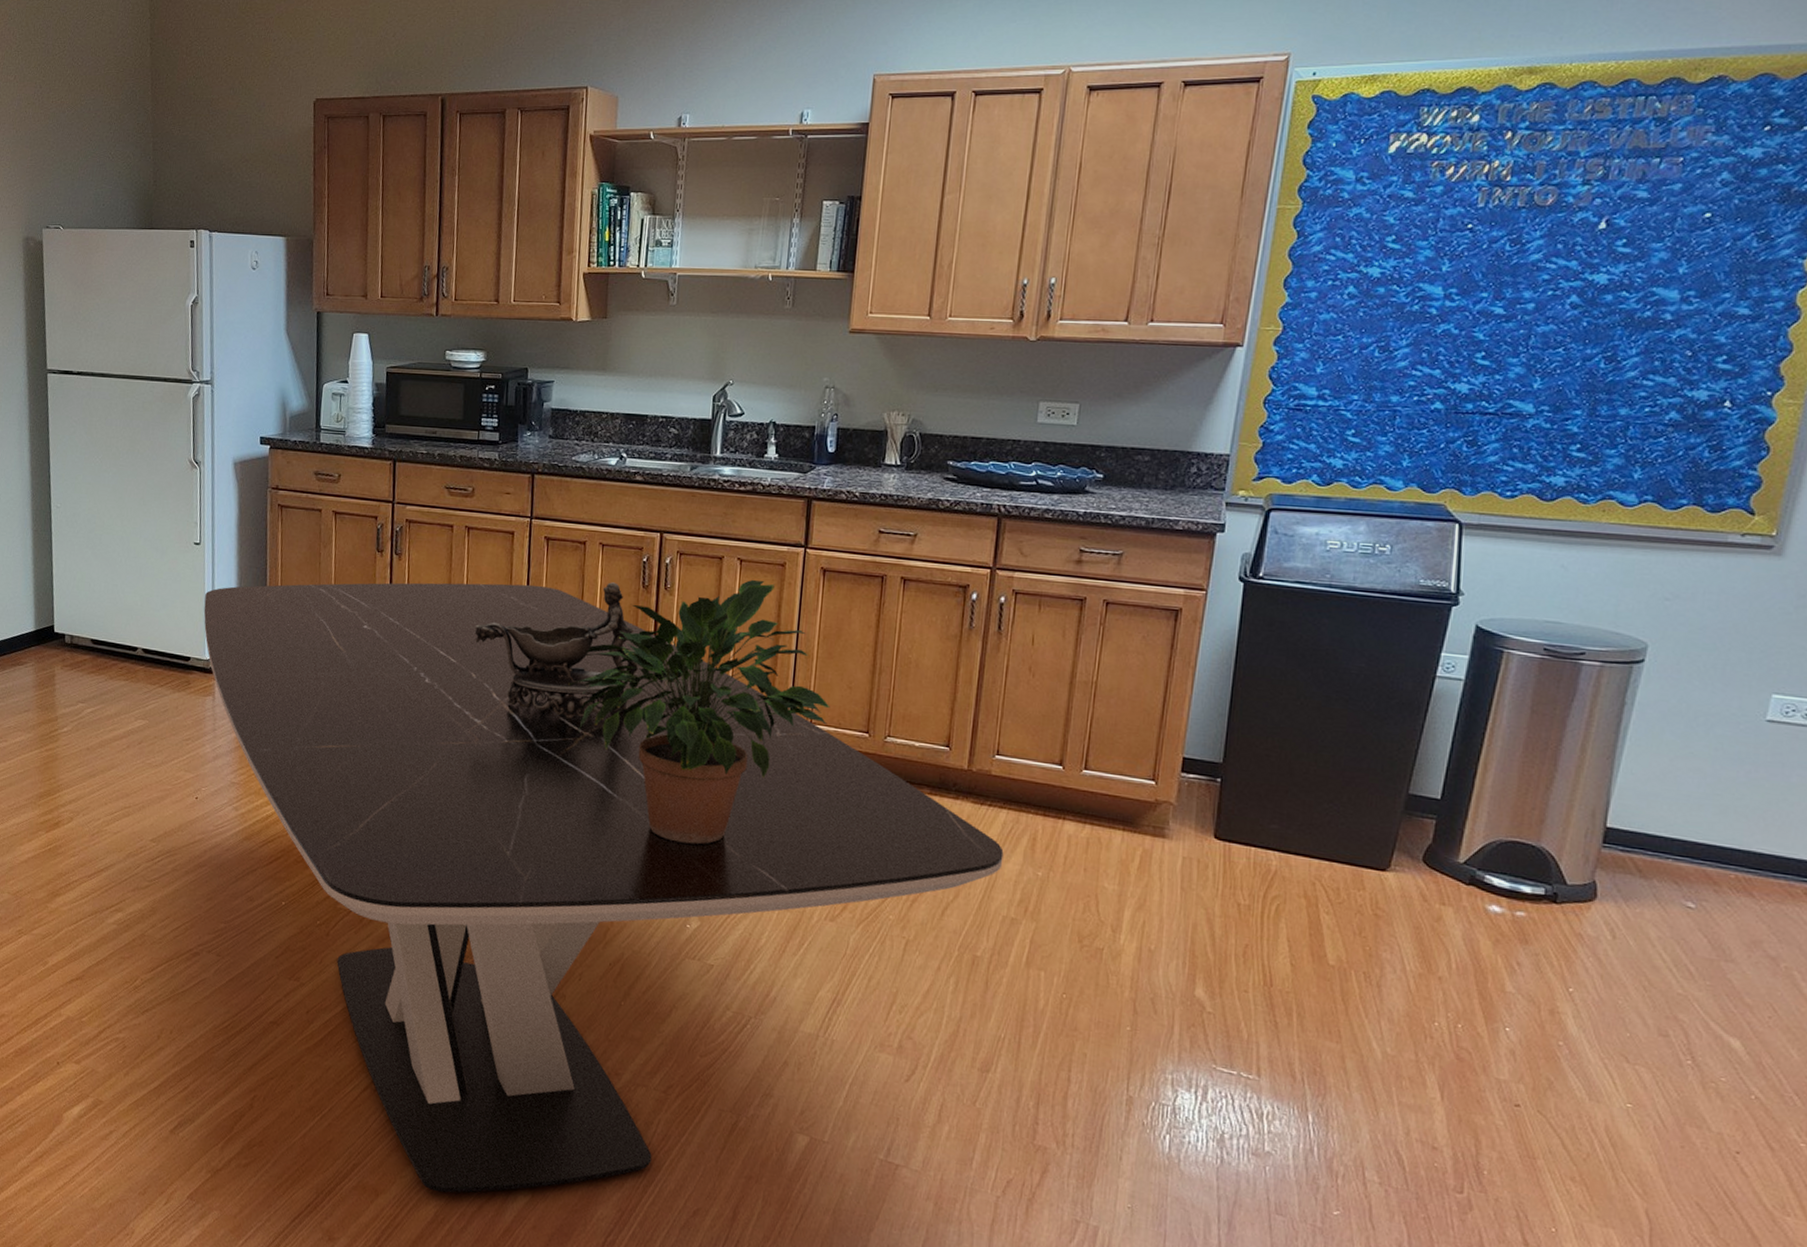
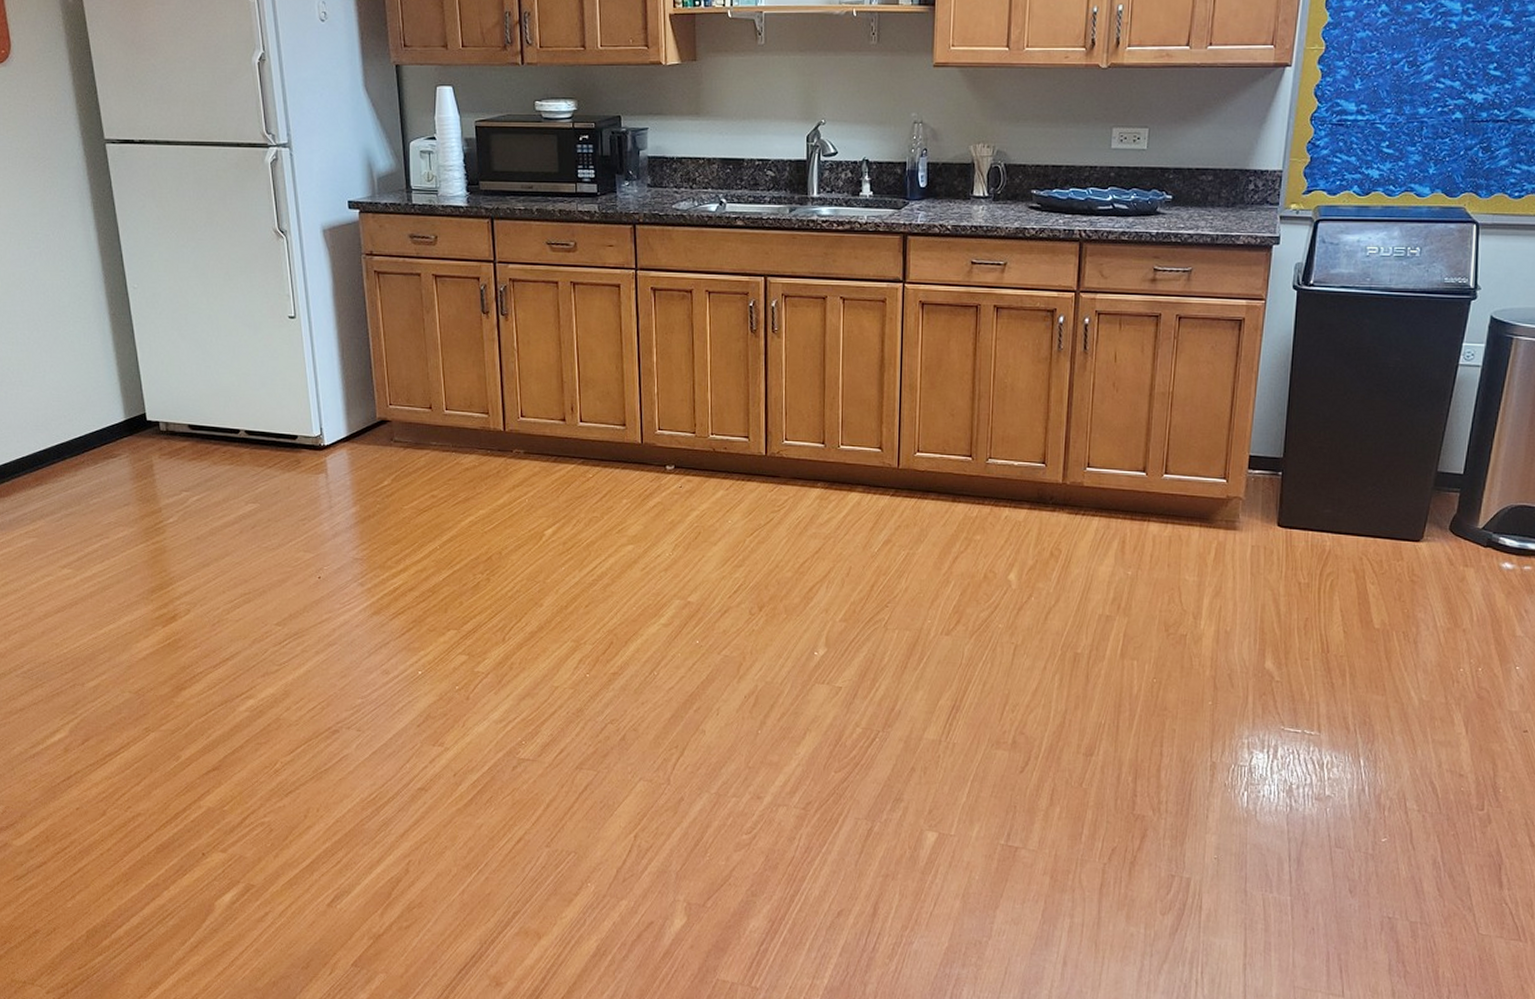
dining table: present [204,582,1004,1193] -> none [306,336,1097,927]
decorative bowl: present [474,582,638,719] -> none [588,329,752,466]
potted plant: present [567,579,830,845] -> none [684,317,935,576]

